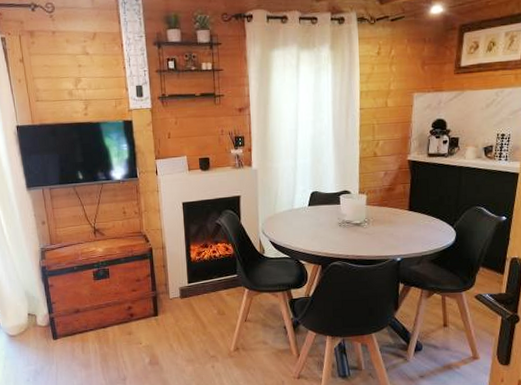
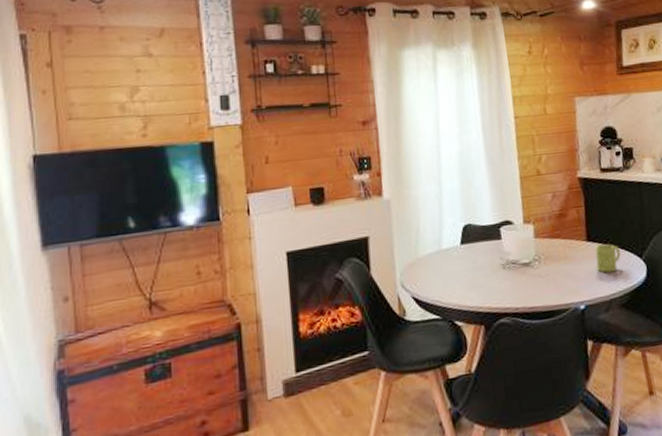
mug: none [414,214,436,236] -> present [595,244,621,273]

